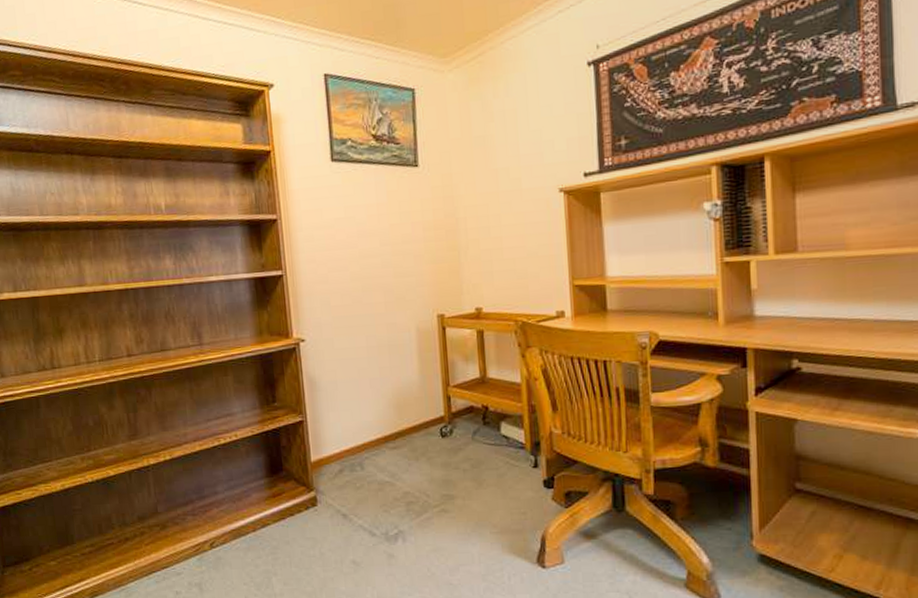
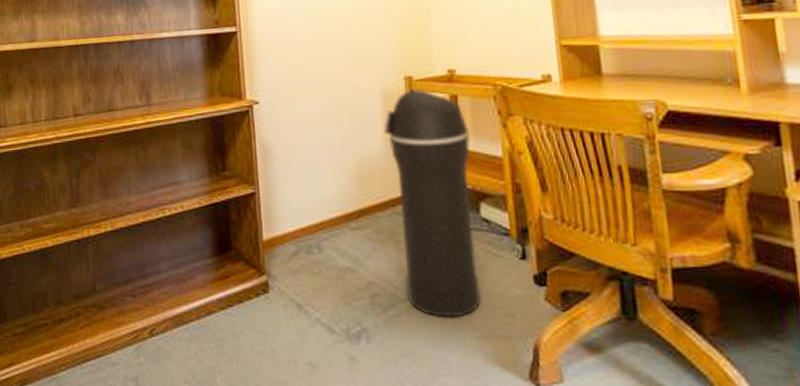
trash can: none [416,325,500,518] -> present [381,89,482,318]

